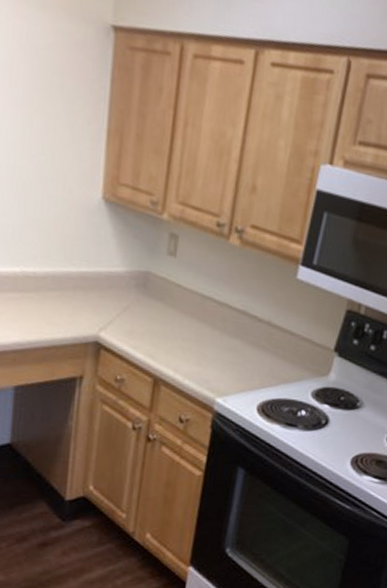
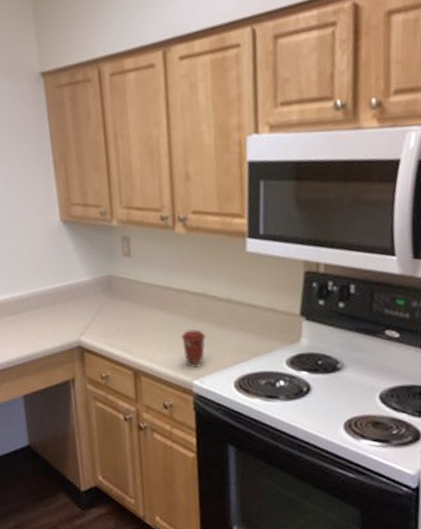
coffee cup: none [211,345,239,385] -> present [181,329,206,368]

